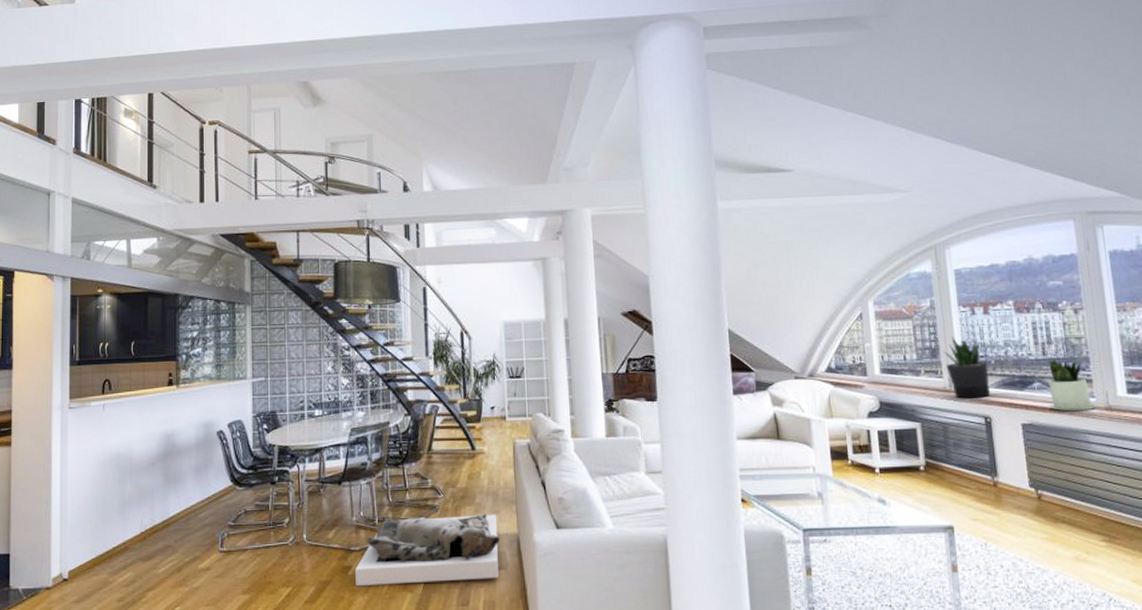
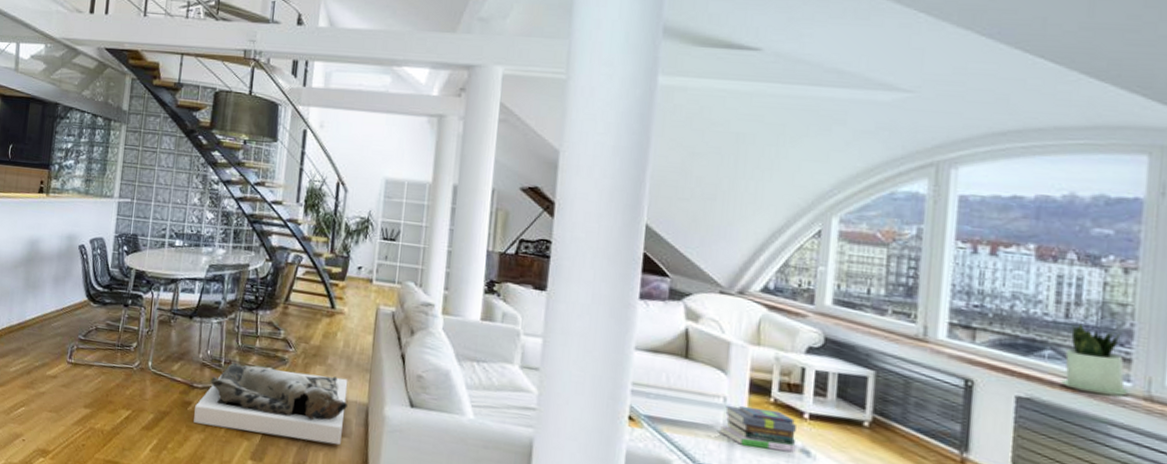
books: none [814,470,874,505] -> present [720,405,796,452]
planter: present [943,337,991,399] -> none [923,276,983,356]

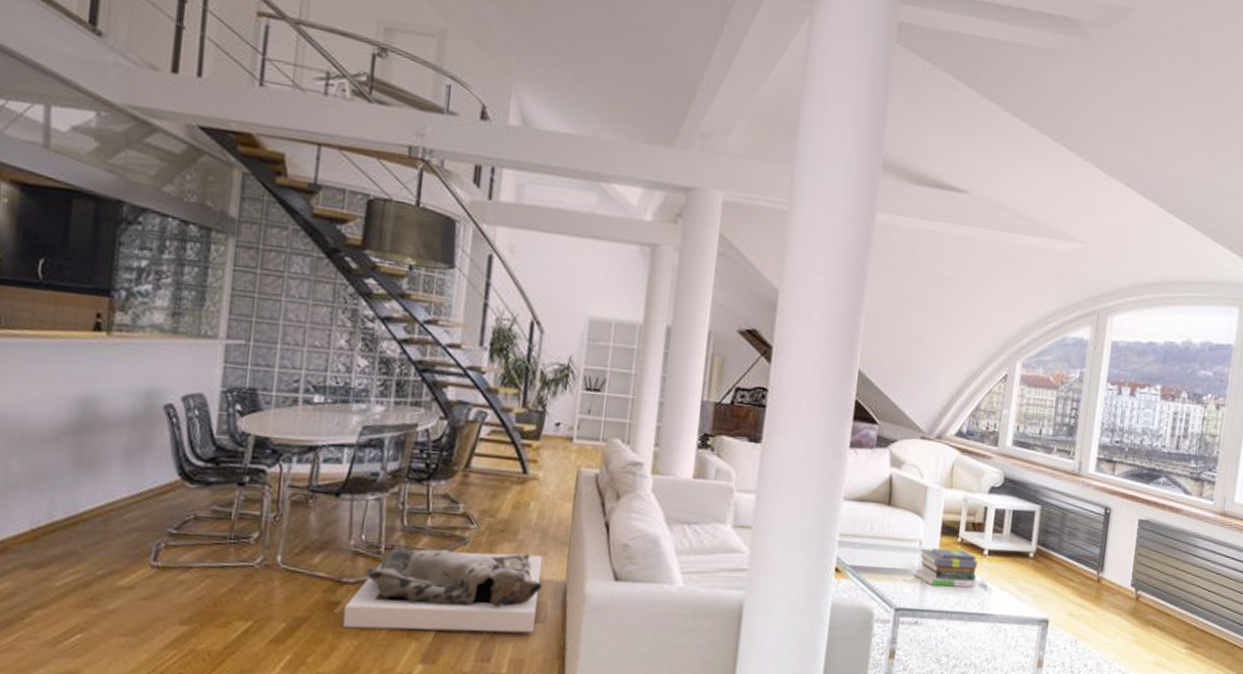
planter: present [1061,325,1131,396] -> none [1169,454,1213,514]

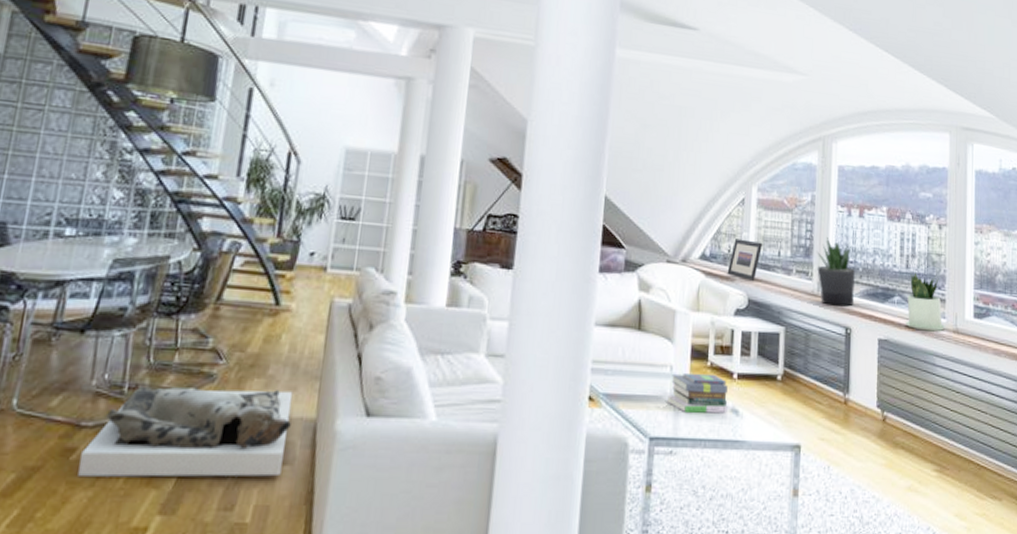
picture frame: none [983,416,1024,460] -> present [727,238,763,282]
planter: none [1079,416,1122,487] -> present [817,237,856,307]
planter: none [1169,454,1213,514] -> present [905,273,946,332]

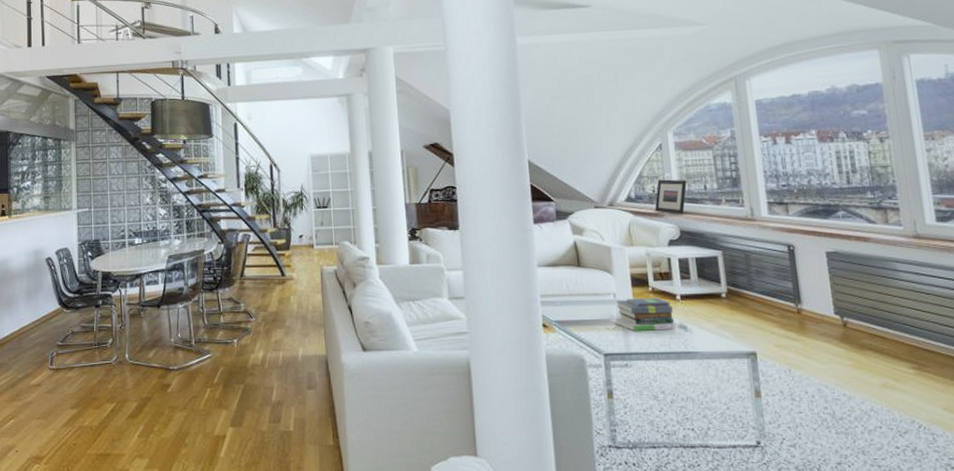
dog bed: present [78,386,293,477] -> none [174,336,309,402]
planter: present [817,237,856,307] -> none [745,167,794,227]
planter: present [905,273,946,332] -> none [853,186,904,240]

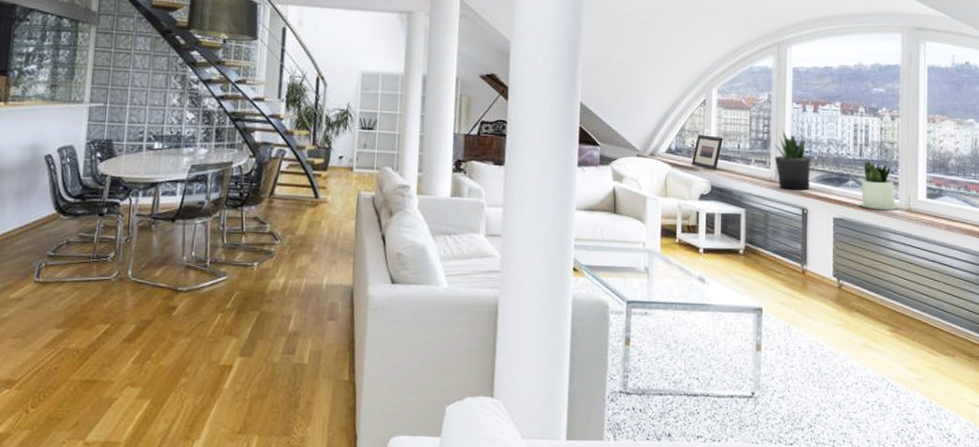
books: present [615,297,676,331] -> none [641,248,695,282]
planter: none [745,167,794,227] -> present [774,131,811,191]
planter: none [853,186,904,240] -> present [859,160,899,211]

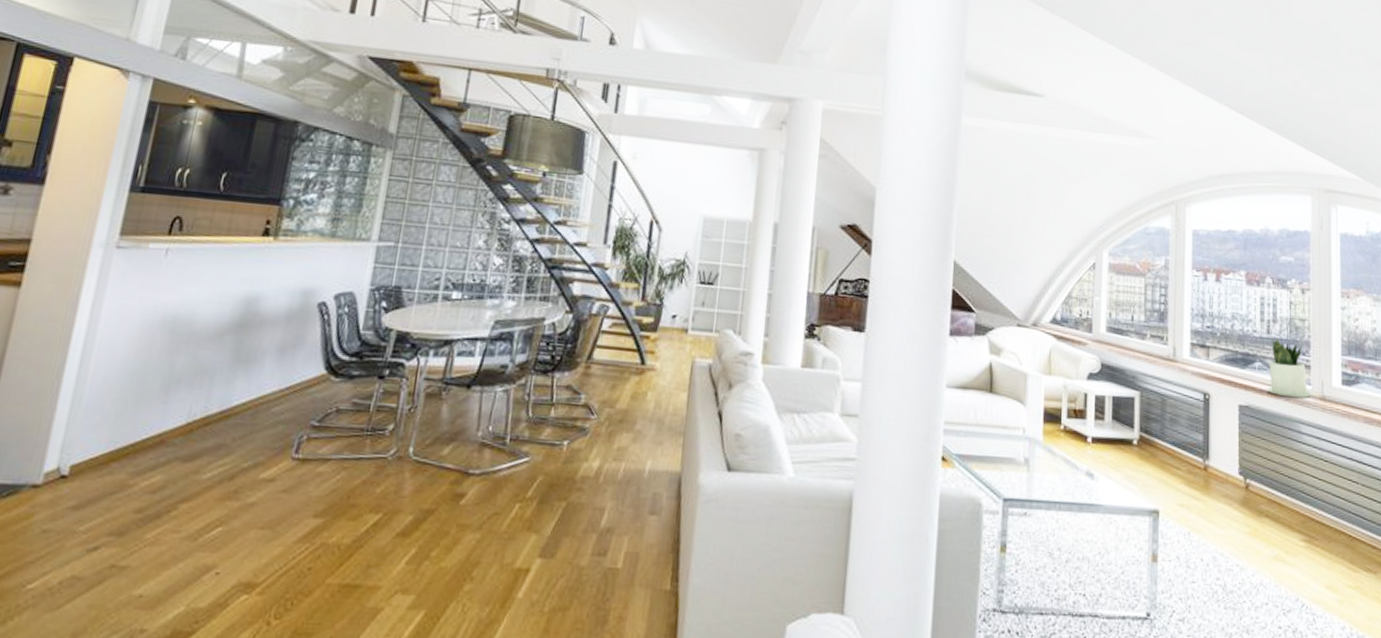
picture frame: present [691,134,724,171] -> none [1079,303,1116,346]
planter: present [774,131,811,191] -> none [1172,302,1214,372]

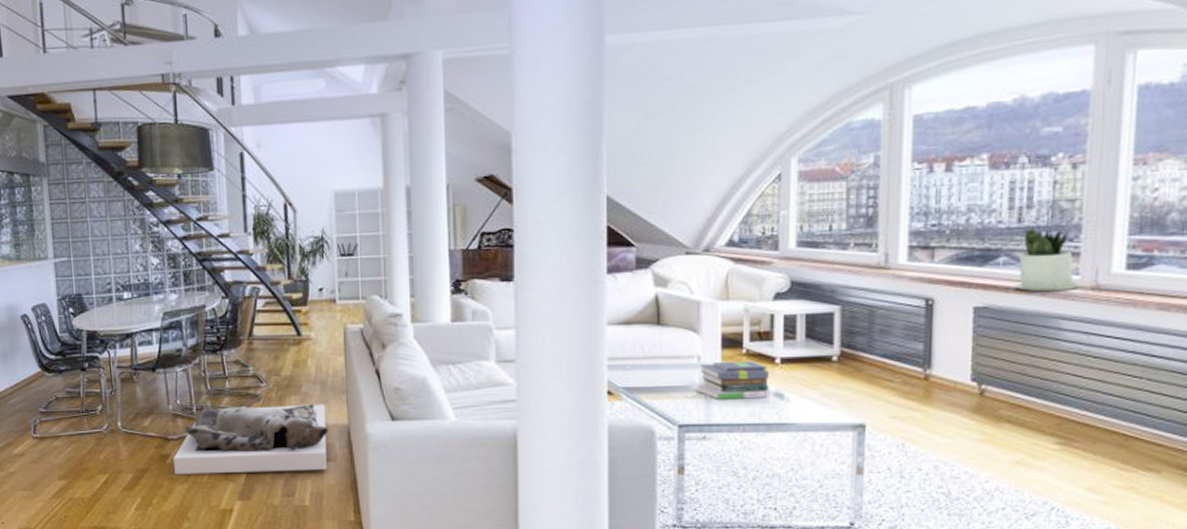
dog bed: none [467,438,659,526] -> present [174,404,328,474]
books: none [1021,435,1082,477] -> present [697,360,770,399]

